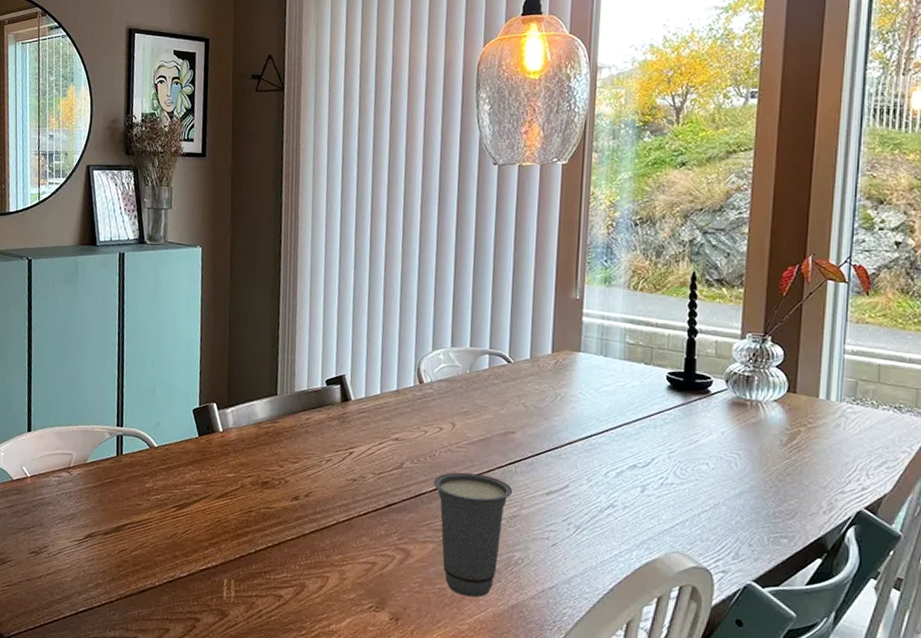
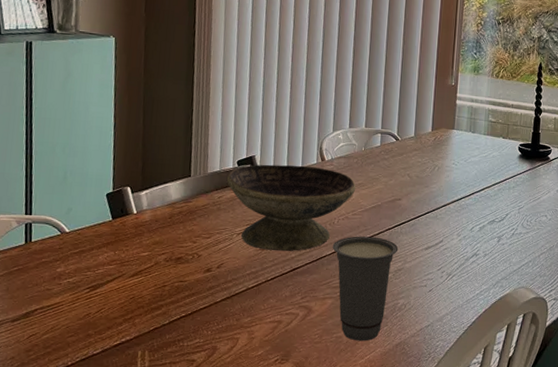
decorative bowl: none [314,384,461,485] -> present [226,164,356,252]

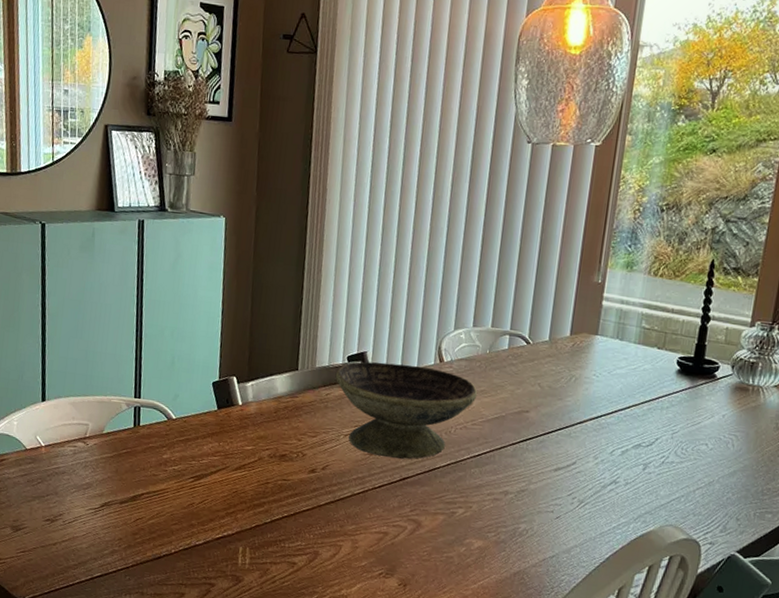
cup: present [332,236,399,341] -> none [447,448,523,566]

